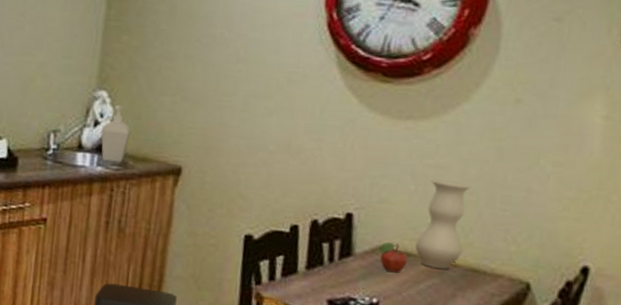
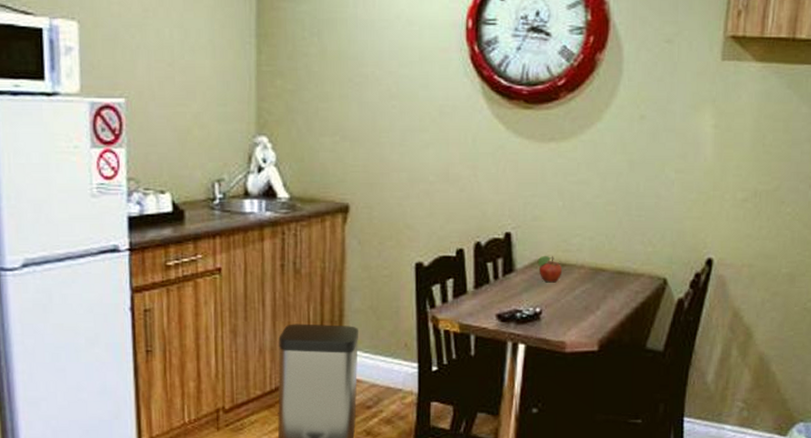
soap bottle: present [101,104,132,164] -> none [266,149,296,207]
vase: present [415,179,472,270] -> none [568,194,611,275]

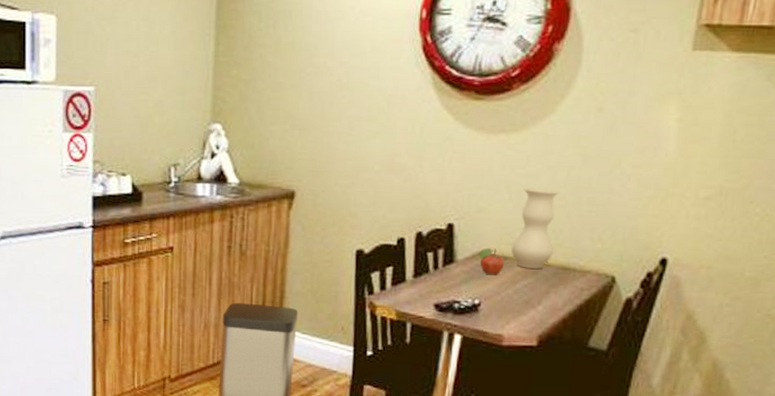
vase: none [568,194,611,275] -> present [511,187,560,270]

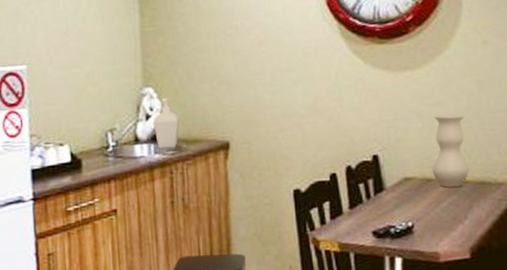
soap bottle: none [218,136,246,191] -> present [153,97,180,149]
fruit: present [479,247,505,276] -> none [405,172,429,198]

